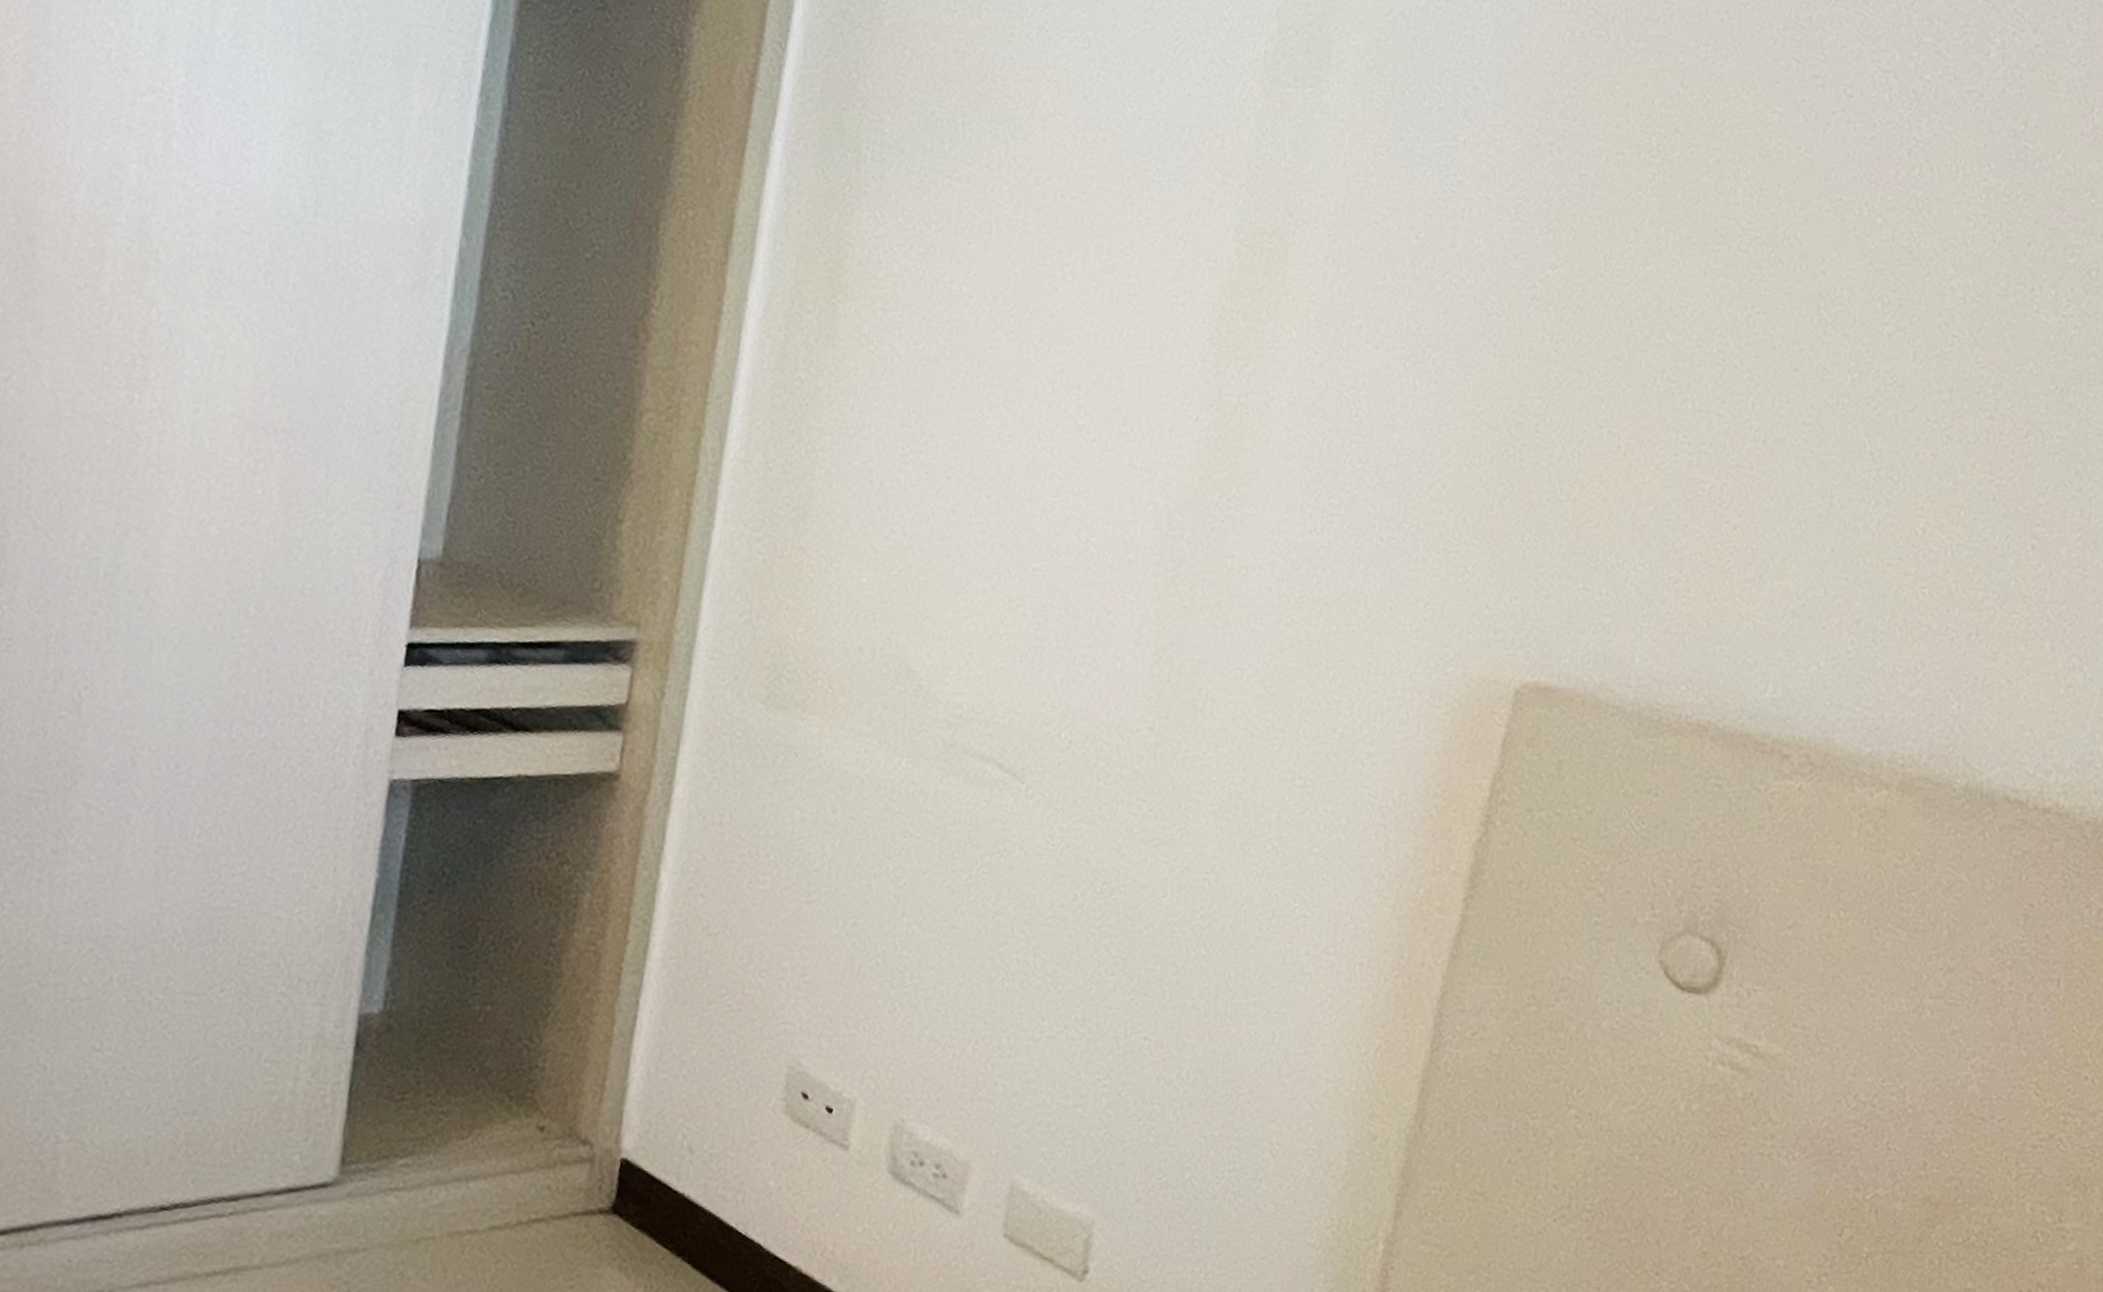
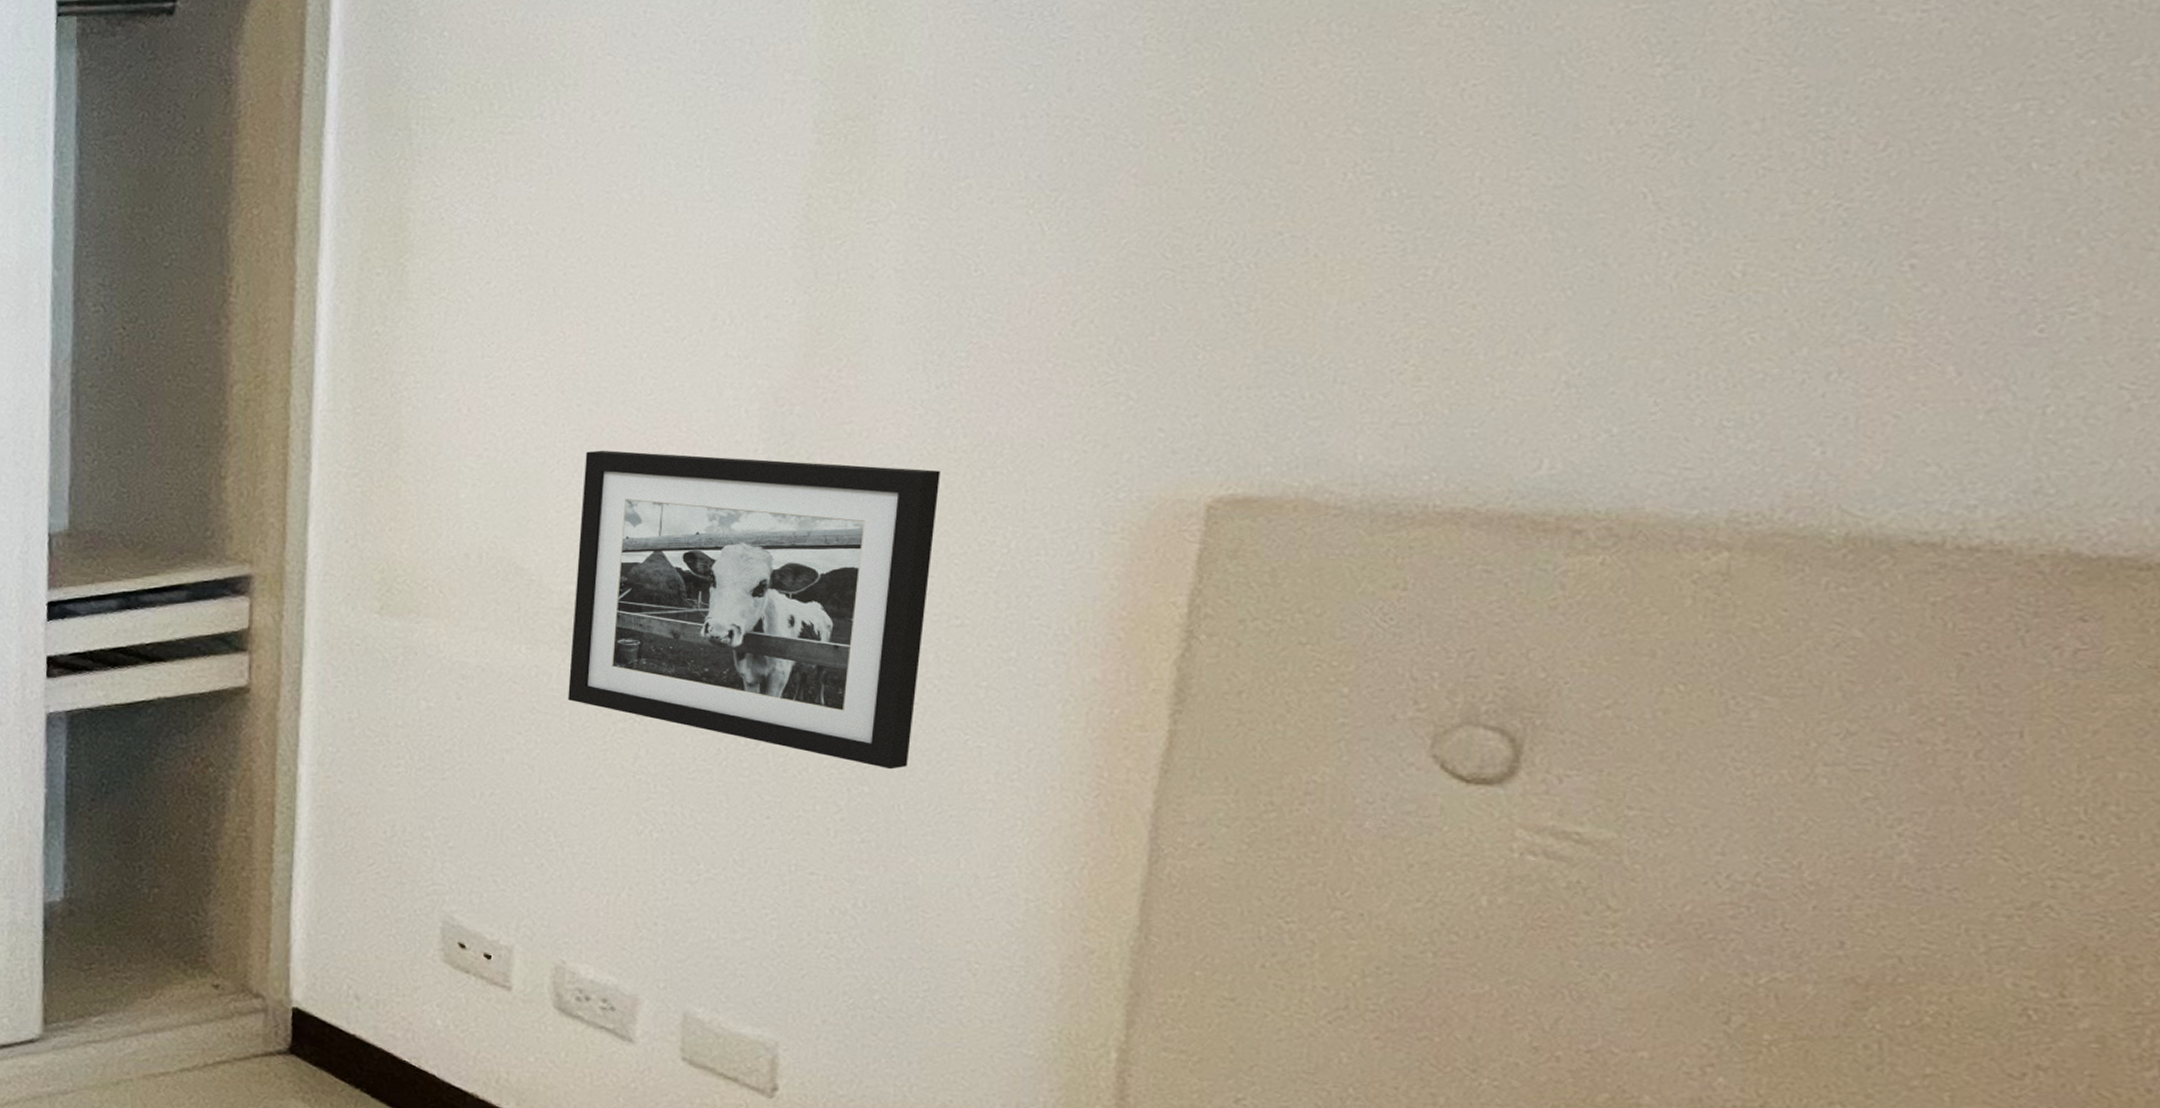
picture frame: none [941,549,1303,933] -> present [568,450,940,770]

